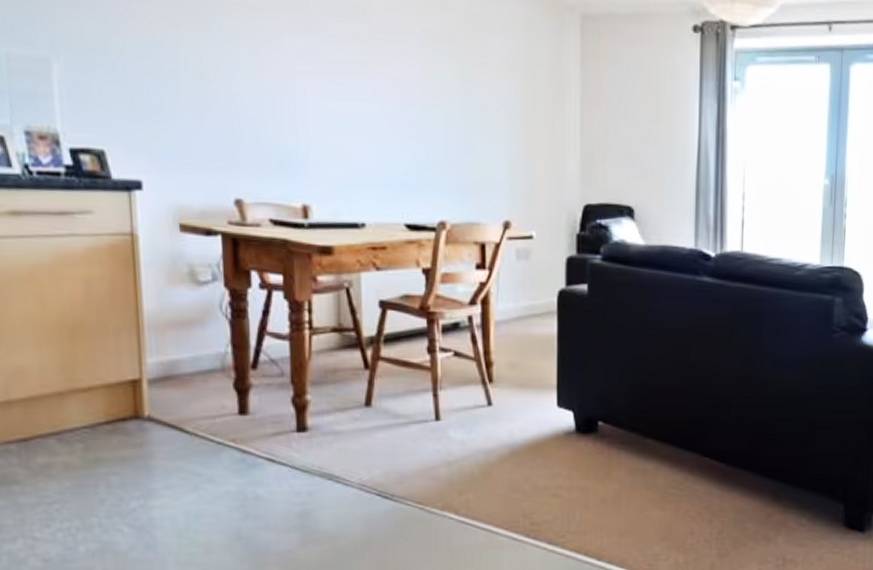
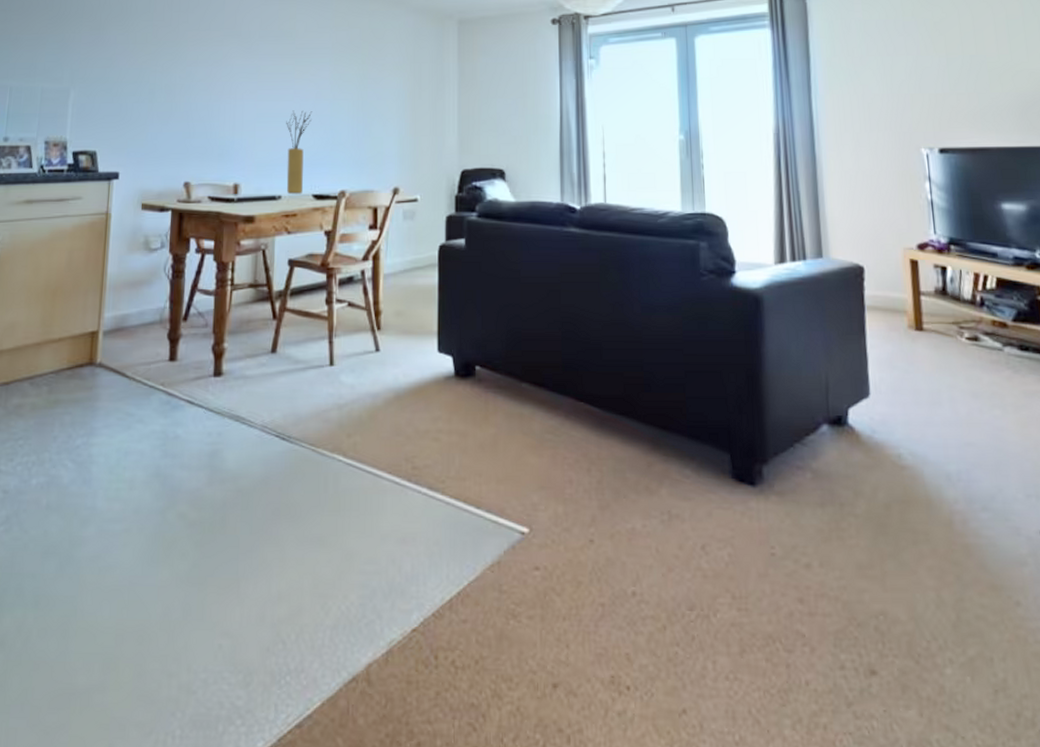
vase: none [365,115,400,223] -> present [286,110,313,195]

